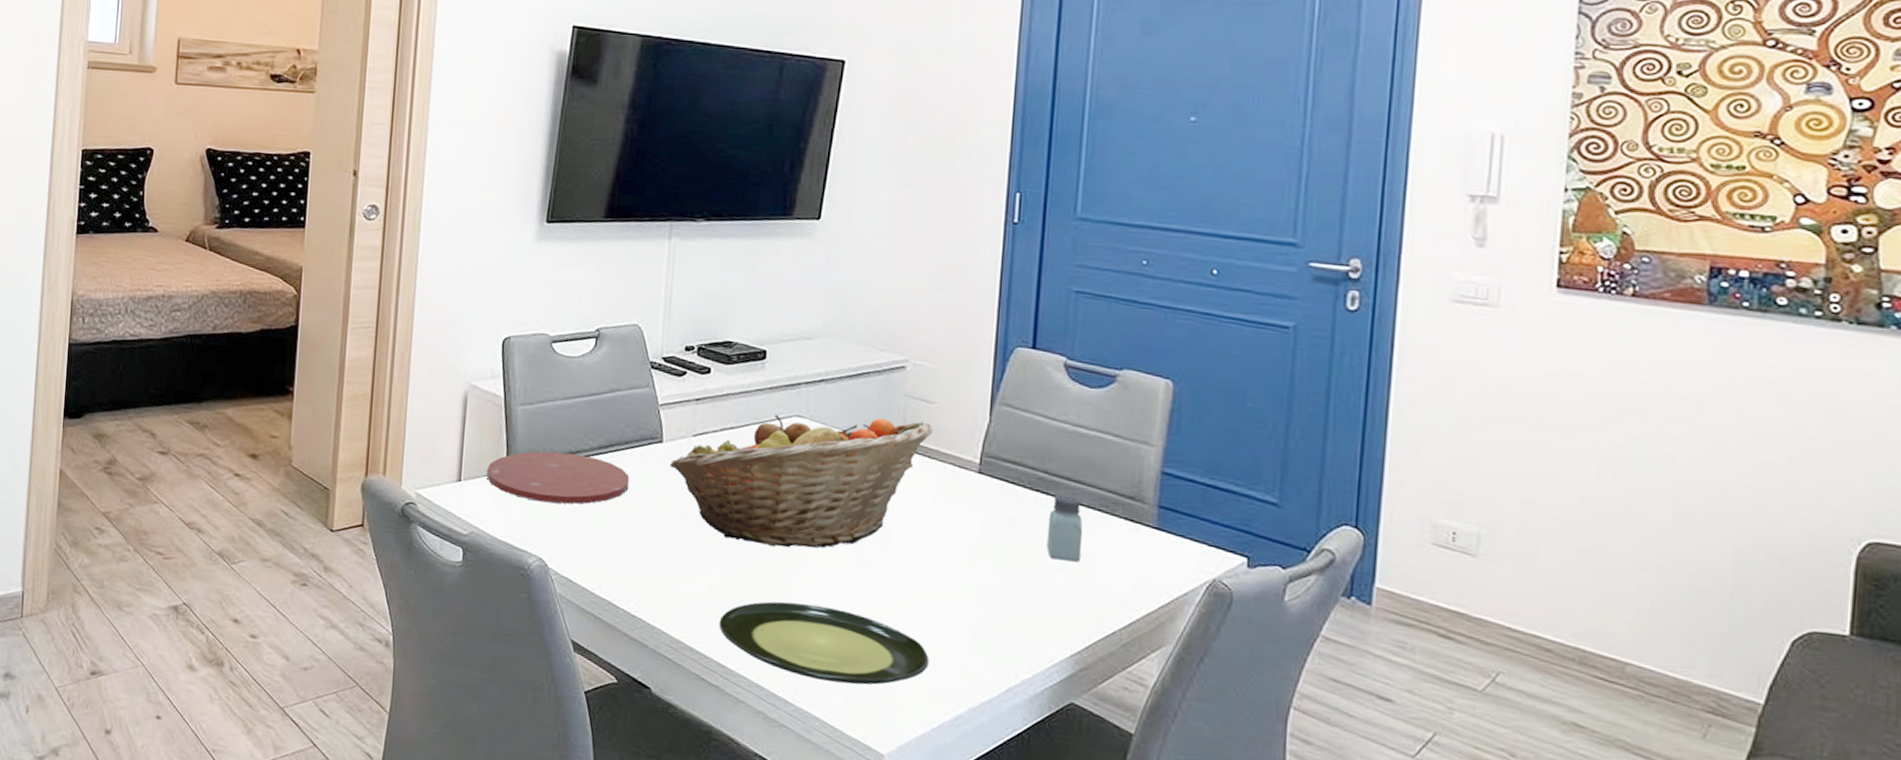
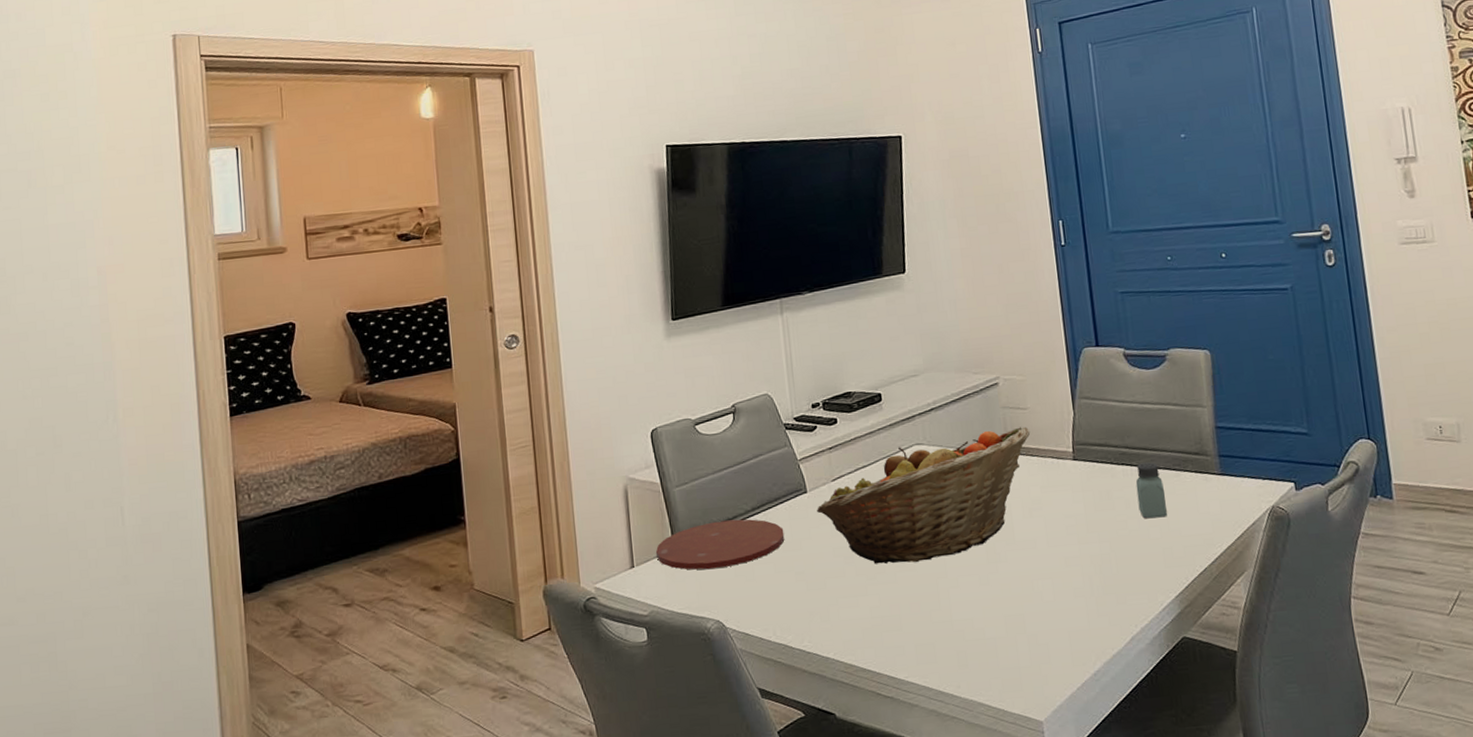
plate: present [718,601,929,685] -> none [883,603,1064,670]

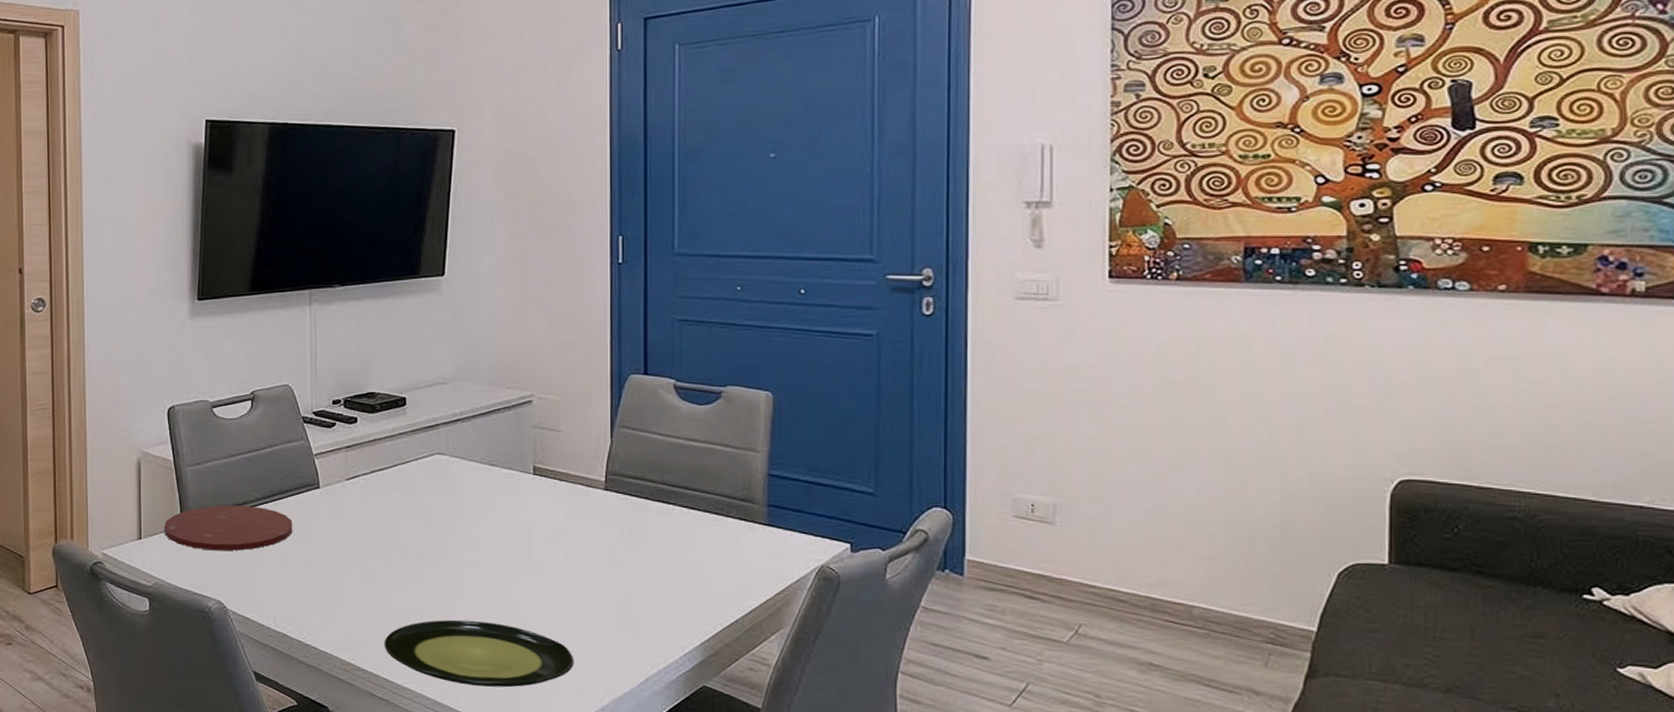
fruit basket: present [817,426,1031,564] -> none [328,448,562,572]
plate: none [883,603,1064,670] -> present [384,619,574,688]
saltshaker: present [1135,462,1167,519] -> none [670,502,703,561]

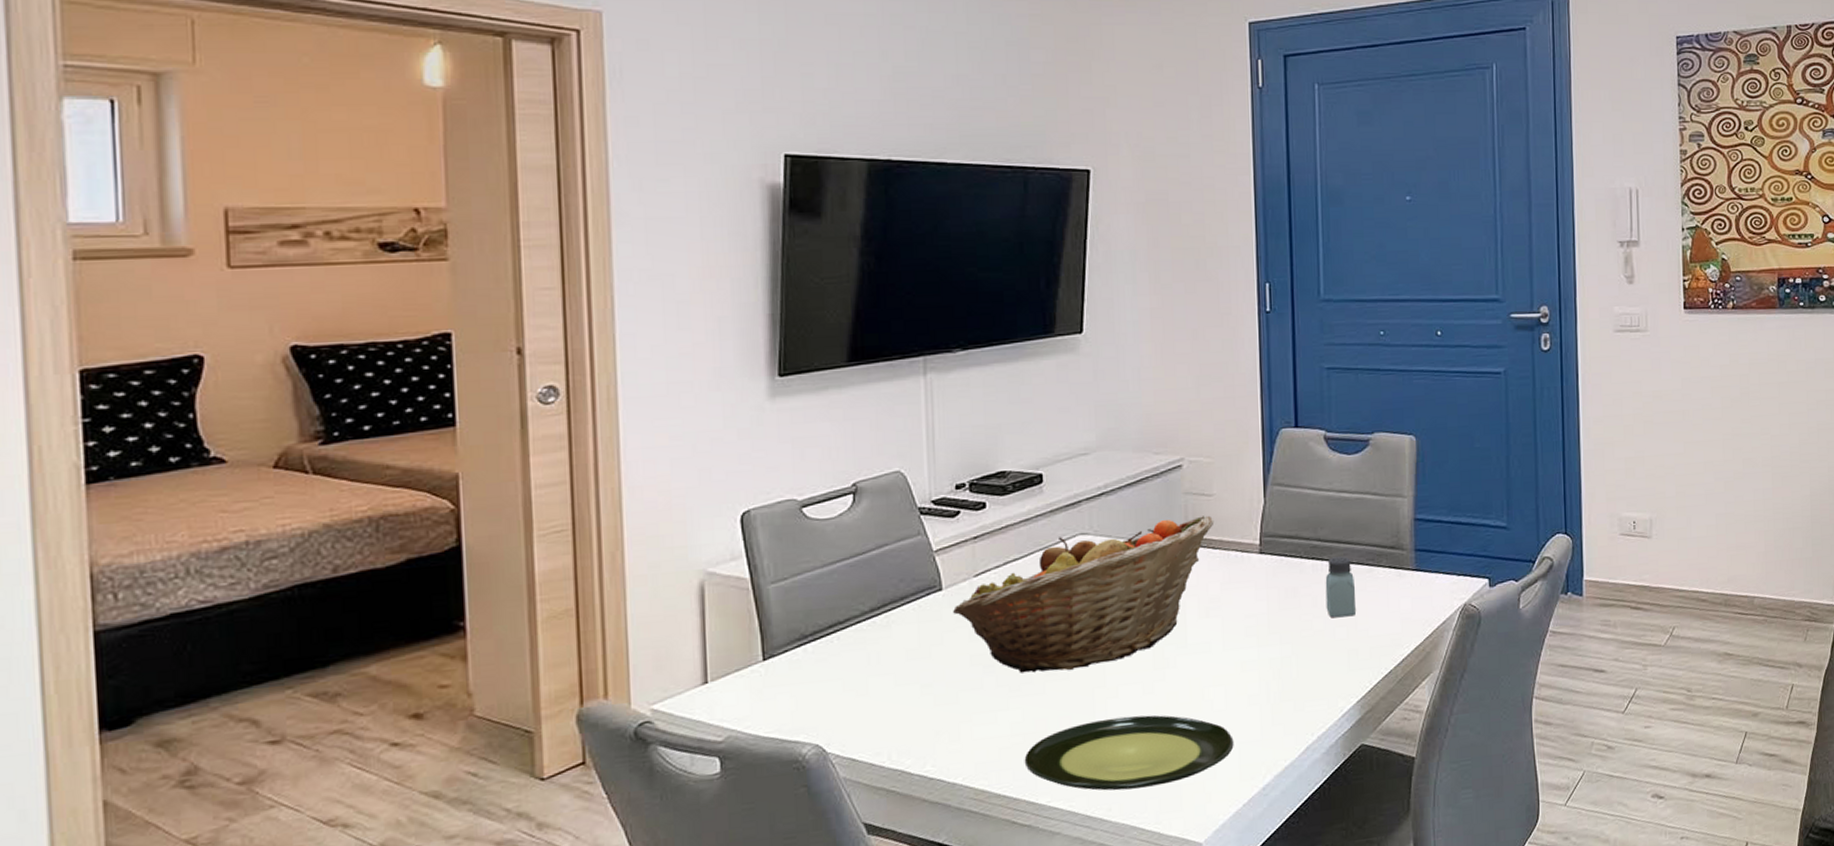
plate: present [163,505,293,551] -> none [738,622,910,685]
fruit basket: none [328,448,562,572] -> present [953,515,1215,673]
saltshaker: none [670,502,703,561] -> present [1325,556,1356,618]

